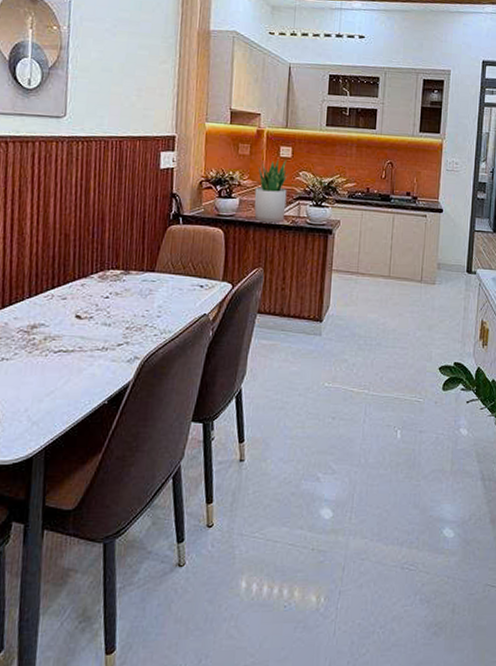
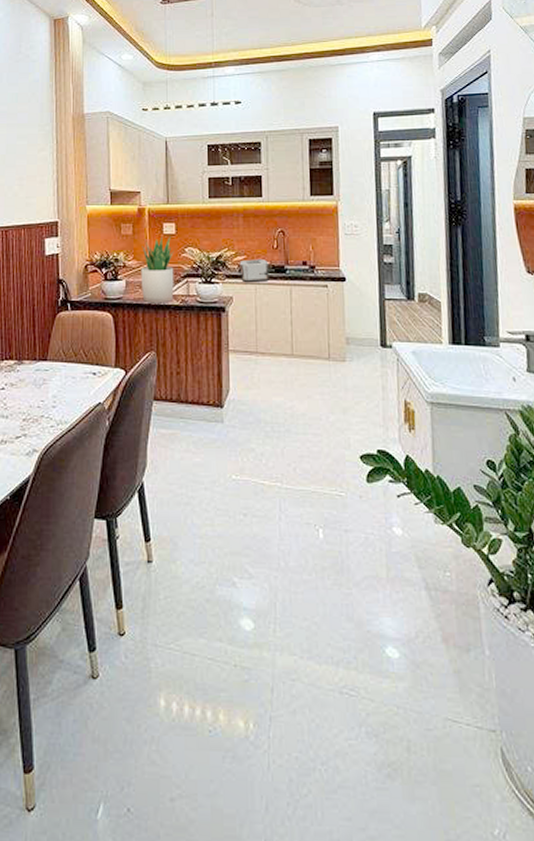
toaster: none [348,187,377,209] -> present [239,259,270,283]

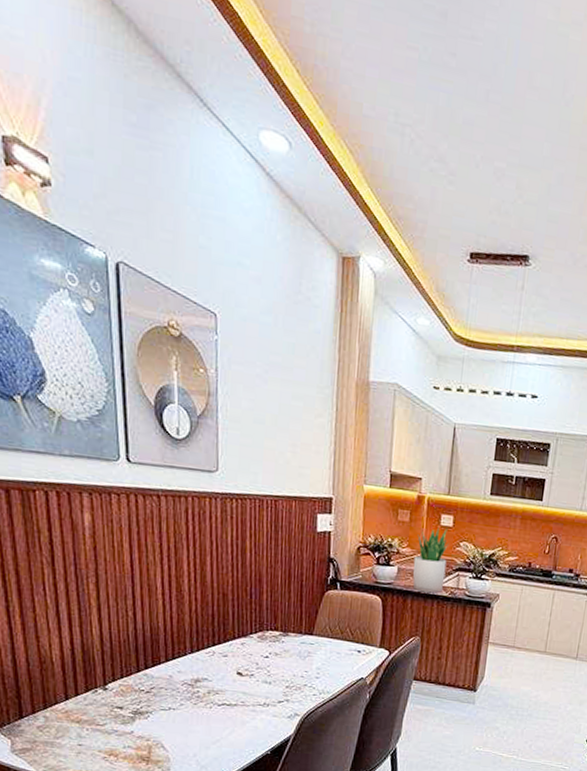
toaster: present [239,259,270,283] -> none [509,561,539,584]

